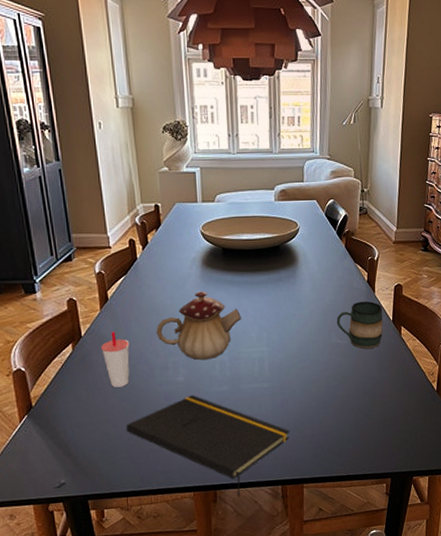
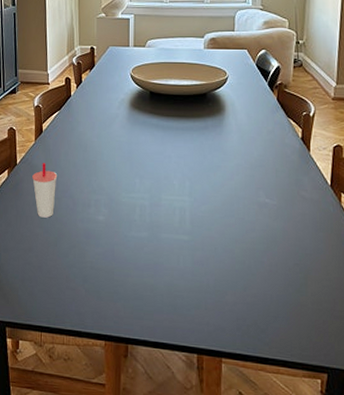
notepad: present [125,395,290,497] -> none [46,237,210,358]
teapot: present [156,291,242,361] -> none [82,132,165,203]
mug: present [336,301,383,349] -> none [265,159,320,215]

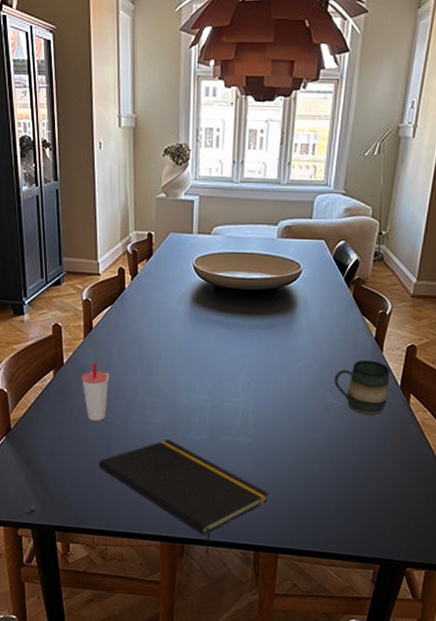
notepad: none [46,237,210,358] -> present [98,440,270,555]
mug: none [265,159,320,215] -> present [334,359,390,416]

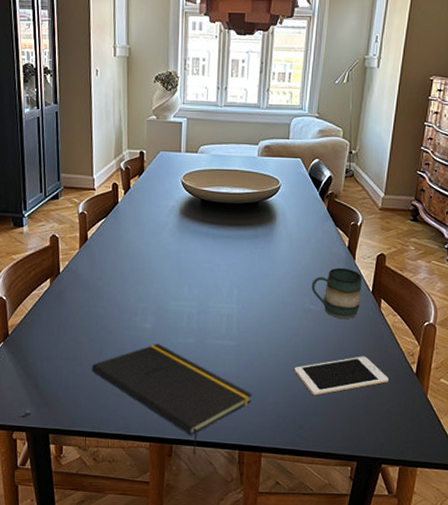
cup: present [81,363,110,421] -> none [76,271,103,327]
cell phone: none [314,454,416,496] -> present [294,356,389,396]

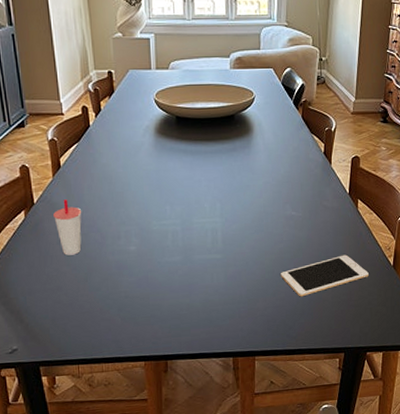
cup: none [76,271,103,327] -> present [53,199,82,256]
notepad: present [91,344,253,455] -> none [77,265,243,368]
mug: present [311,267,363,319] -> none [291,173,339,222]

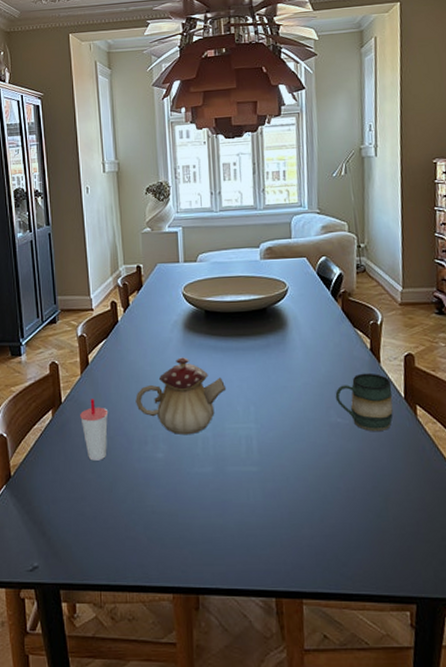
teapot: none [108,160,195,230] -> present [135,357,227,435]
cell phone: present [281,254,369,297] -> none [328,473,439,525]
mug: none [291,173,339,222] -> present [335,372,394,432]

